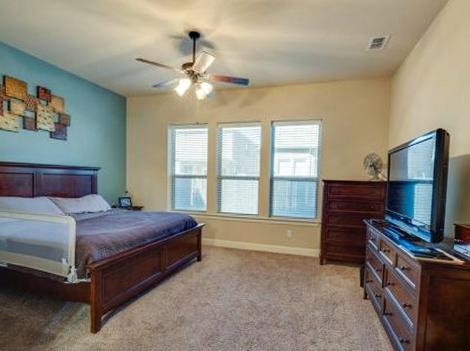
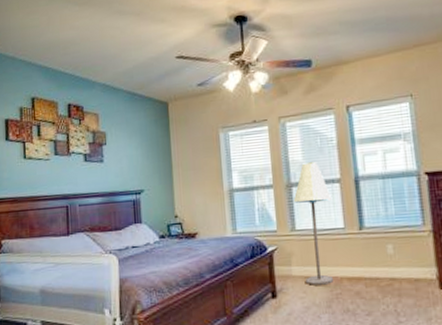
floor lamp: none [221,162,251,255] -> present [293,162,334,286]

